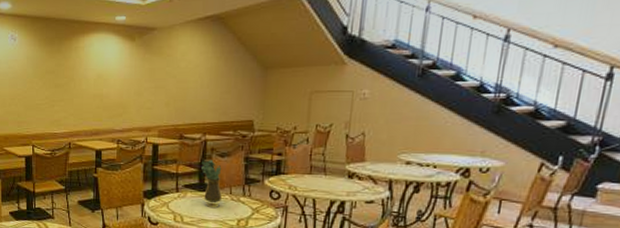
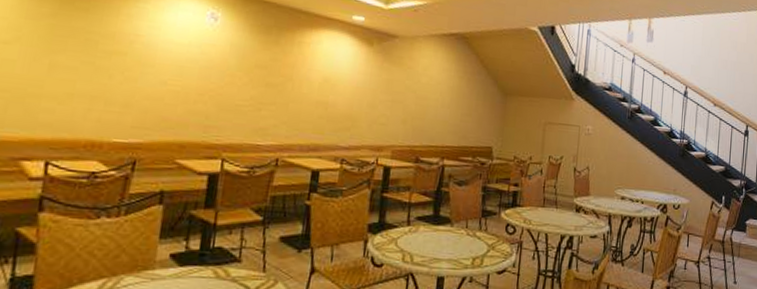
vase: present [201,158,222,209] -> none [437,186,459,245]

